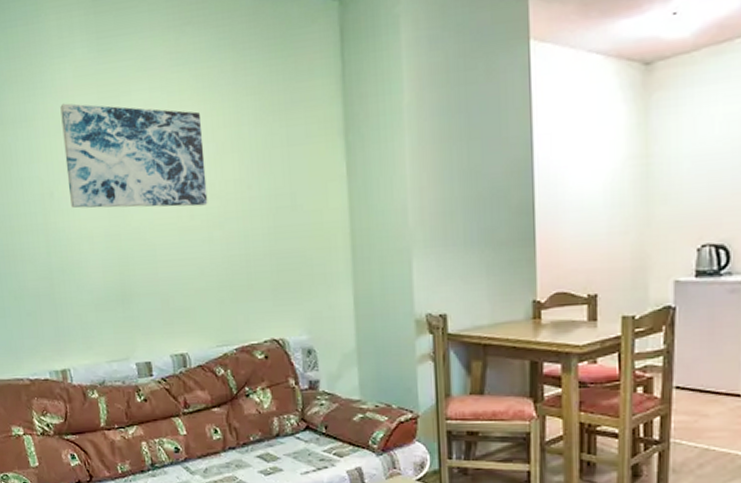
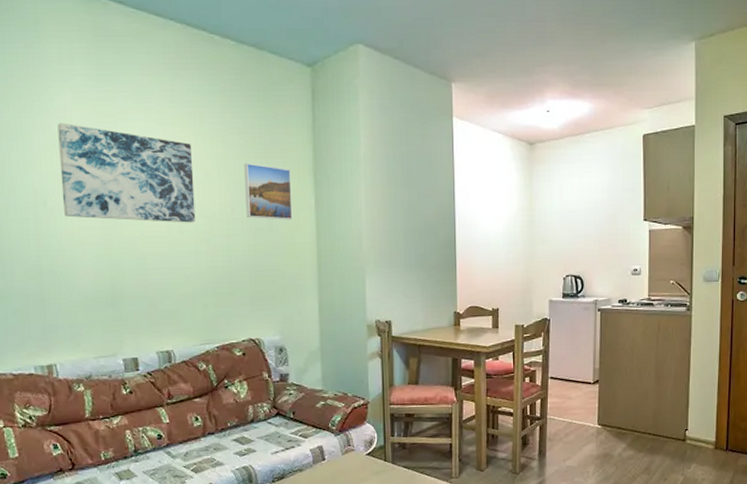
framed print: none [261,128,320,196] -> present [244,163,293,221]

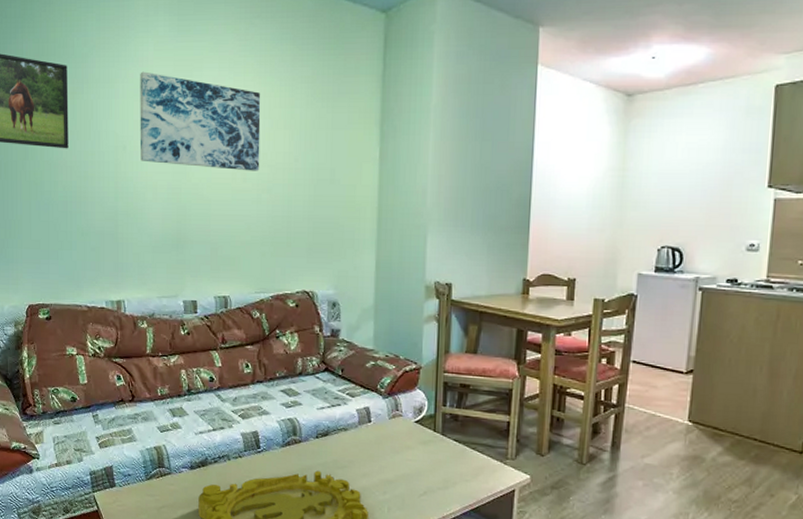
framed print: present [244,163,293,221] -> none [309,112,357,172]

